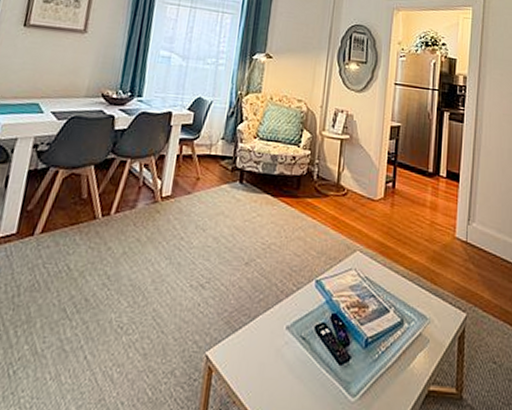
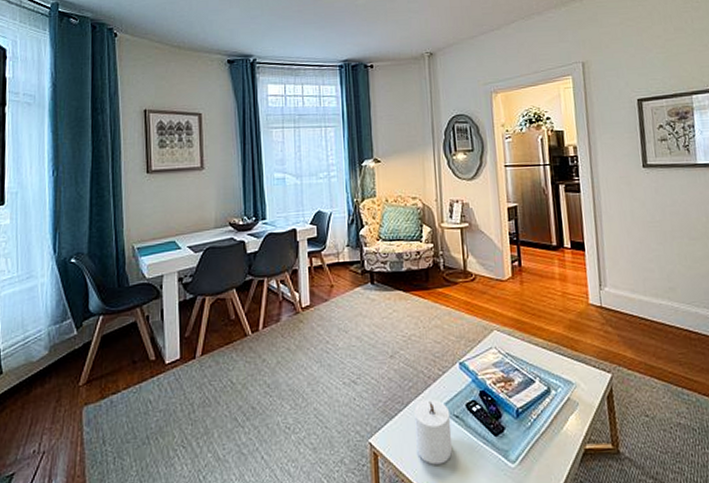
candle: none [255,315,298,389] -> present [414,398,453,465]

